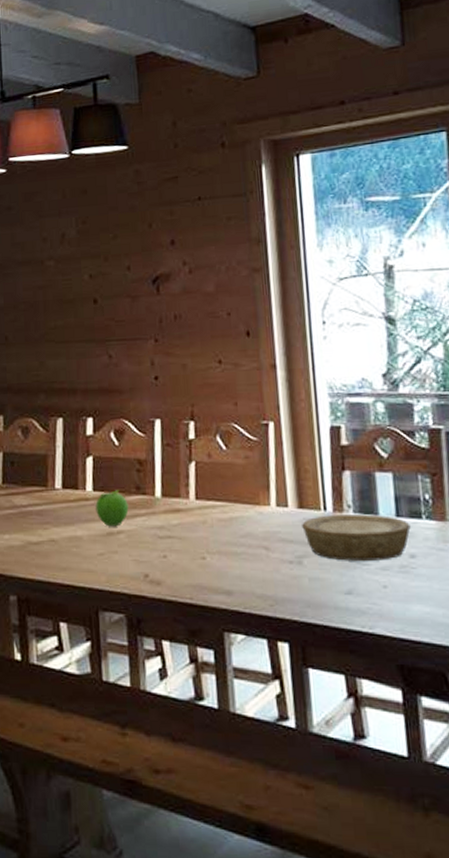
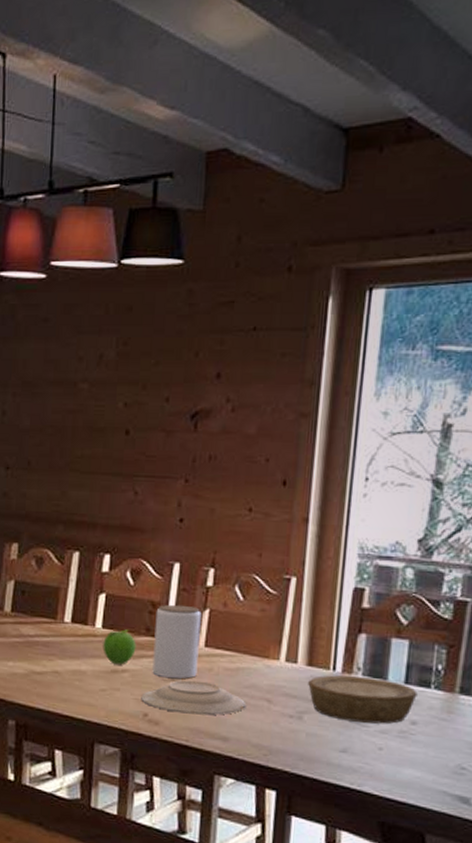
plate: none [139,535,245,570] -> present [141,680,246,715]
jar: none [143,460,192,534] -> present [152,604,201,679]

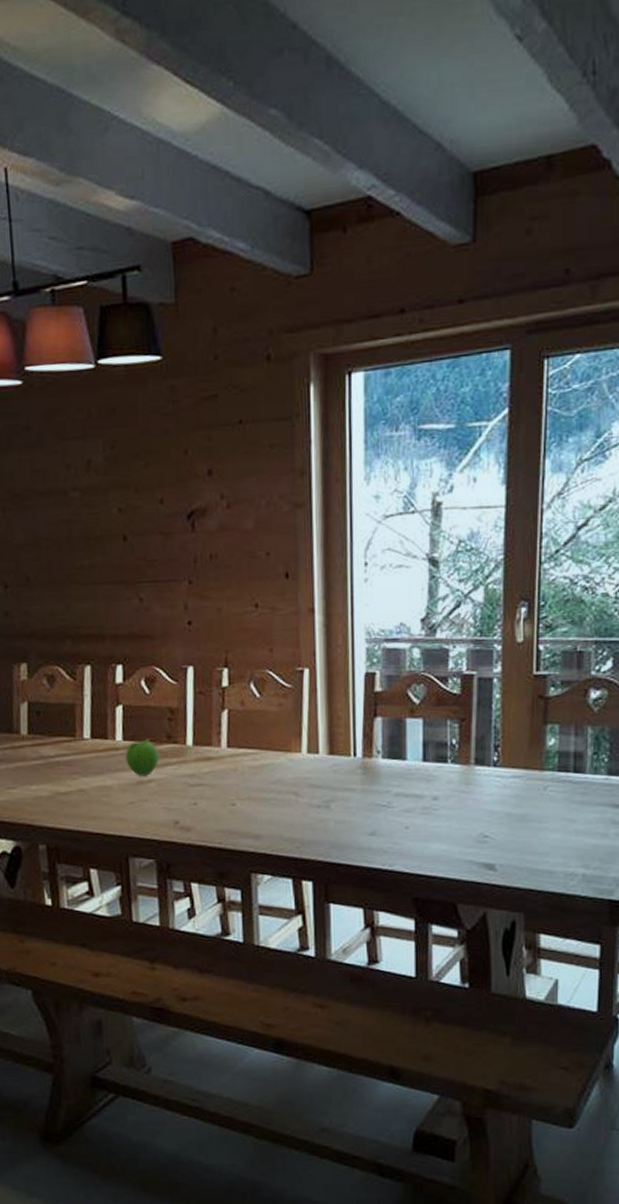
plate: present [141,680,246,715] -> none [170,782,274,817]
jar: present [152,604,201,679] -> none [175,708,223,782]
bowl: present [308,675,418,724] -> none [331,759,436,804]

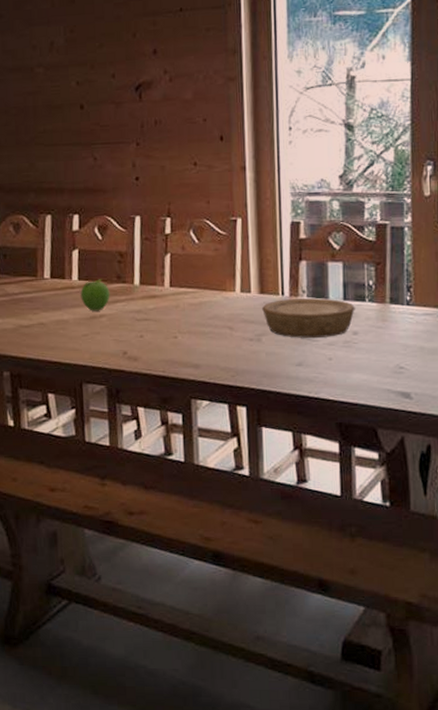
bowl: none [331,759,436,804] -> present [262,297,355,338]

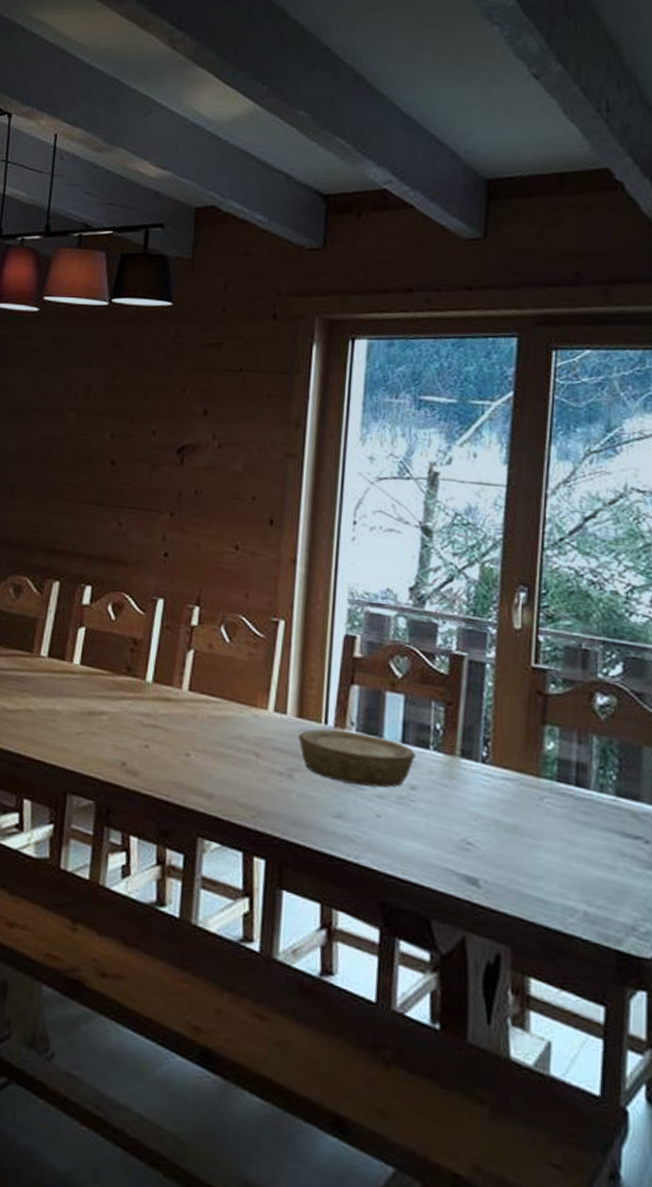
fruit: present [80,279,110,311] -> none [80,666,116,707]

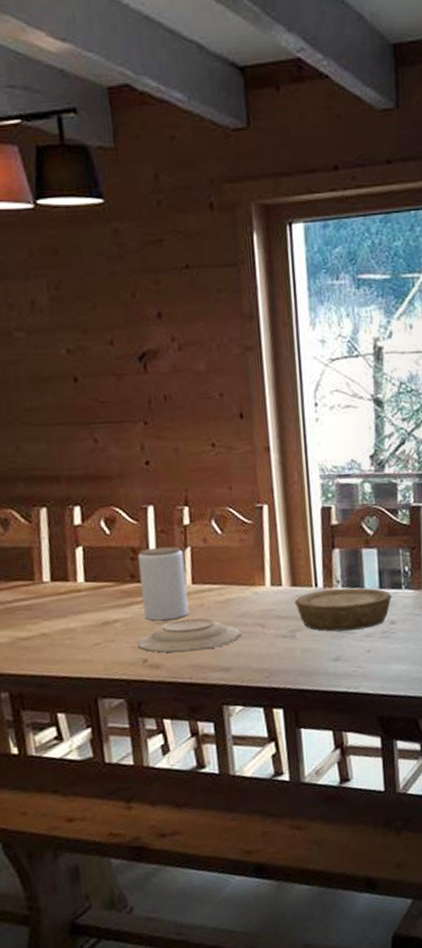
plate: none [119,727,233,768] -> present [137,617,242,653]
jar: none [132,643,185,725] -> present [137,546,189,621]

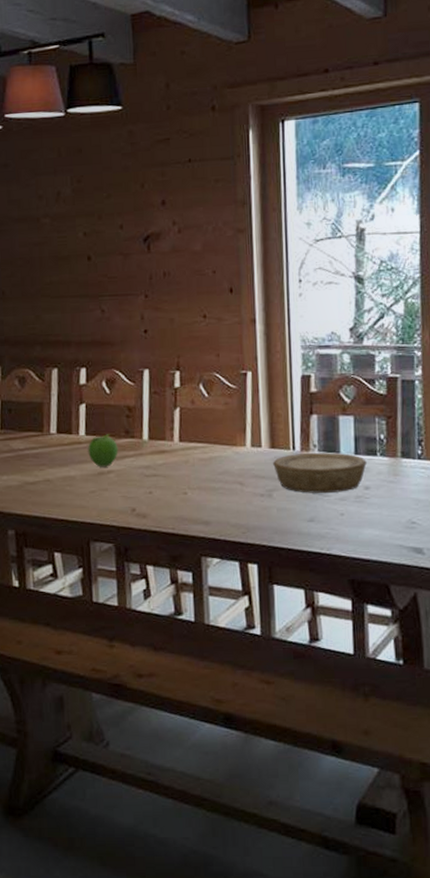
fruit: none [88,579,124,617] -> present [88,434,118,467]
jar: present [137,546,189,621] -> none [132,406,175,473]
plate: present [137,617,242,653] -> none [128,473,222,504]

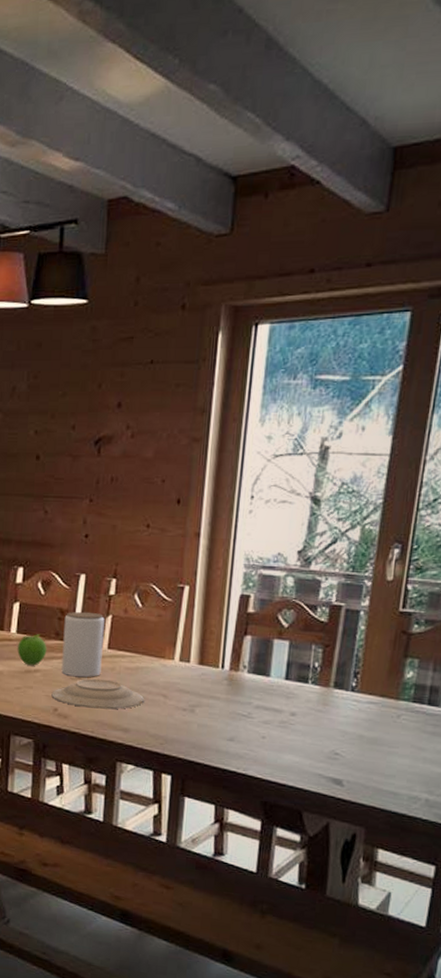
plate: none [128,473,222,504] -> present [51,678,145,710]
jar: none [132,406,175,473] -> present [61,611,105,677]
bowl: present [273,452,367,493] -> none [199,672,297,716]

